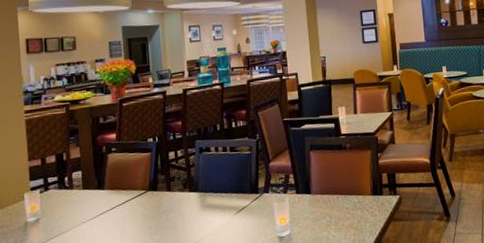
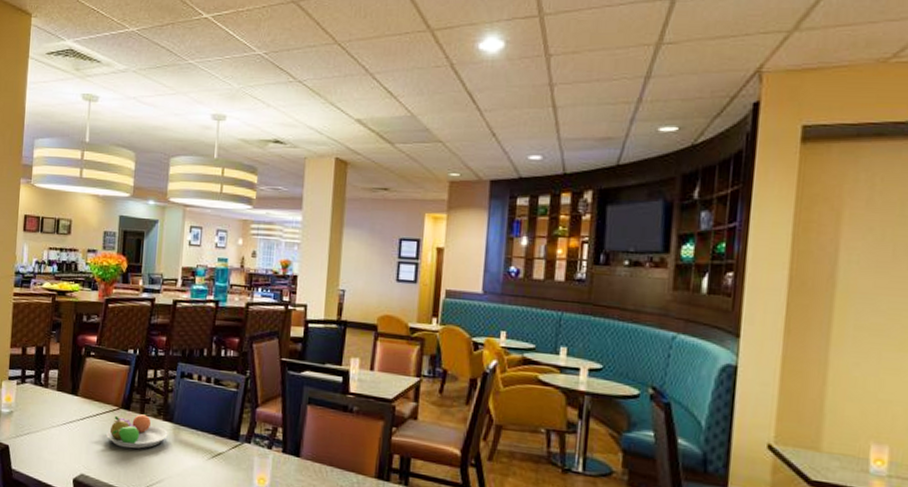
fruit bowl: none [138,190,196,225] -> present [106,413,168,449]

